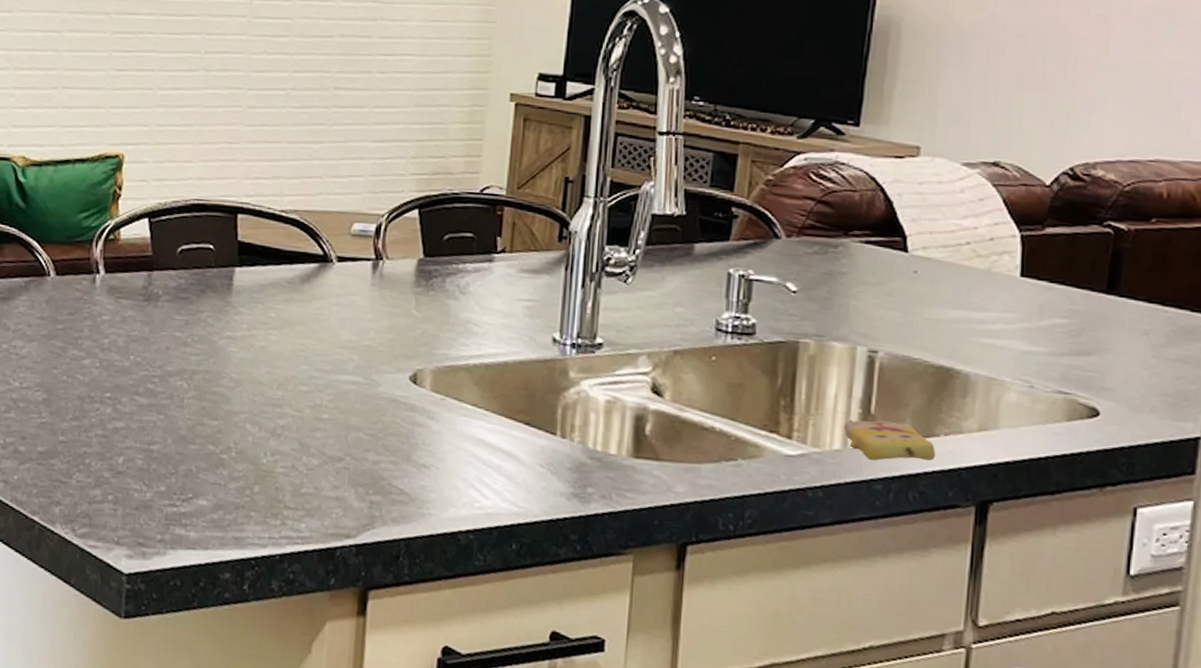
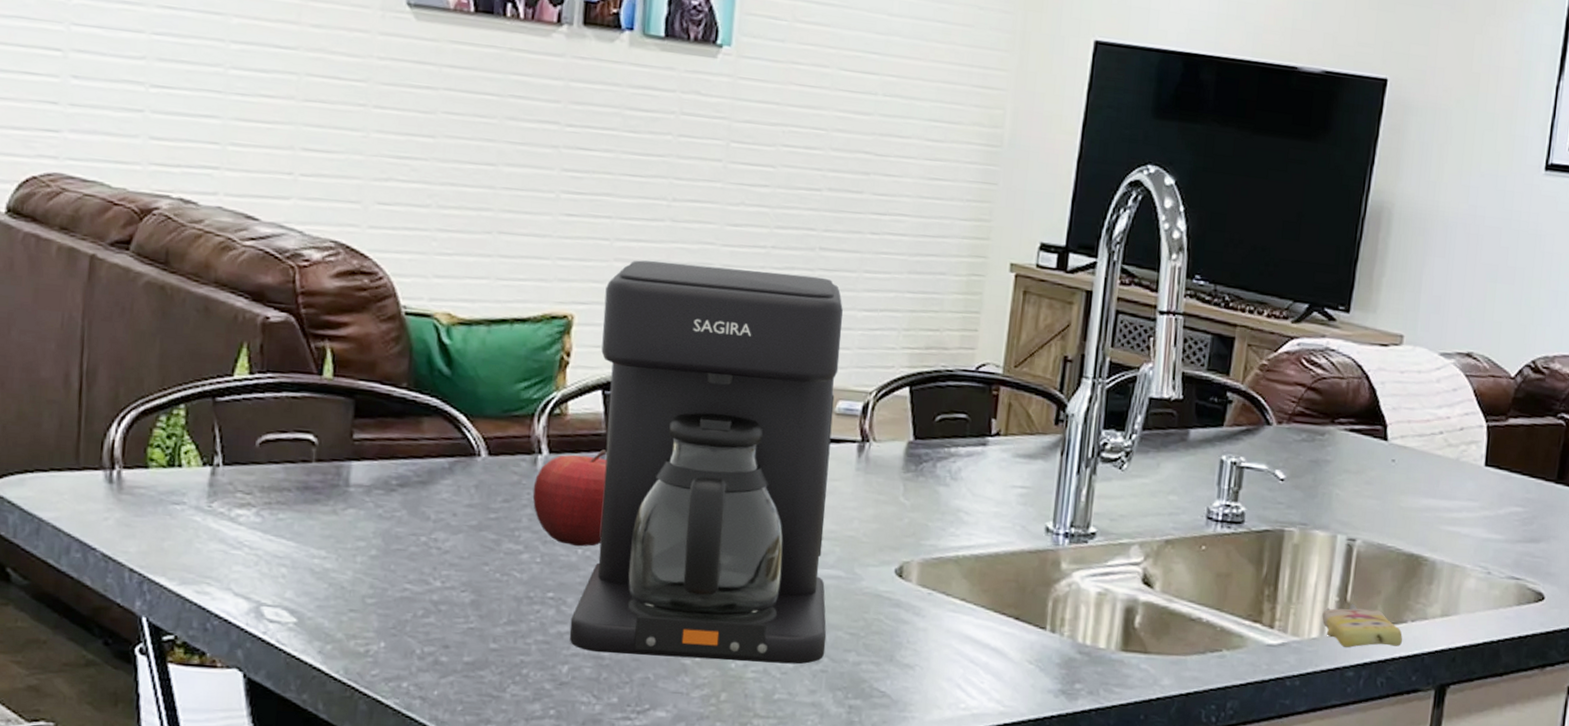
fruit: none [92,269,154,354] -> present [532,449,607,547]
coffee maker: none [124,105,356,462] -> present [569,260,843,665]

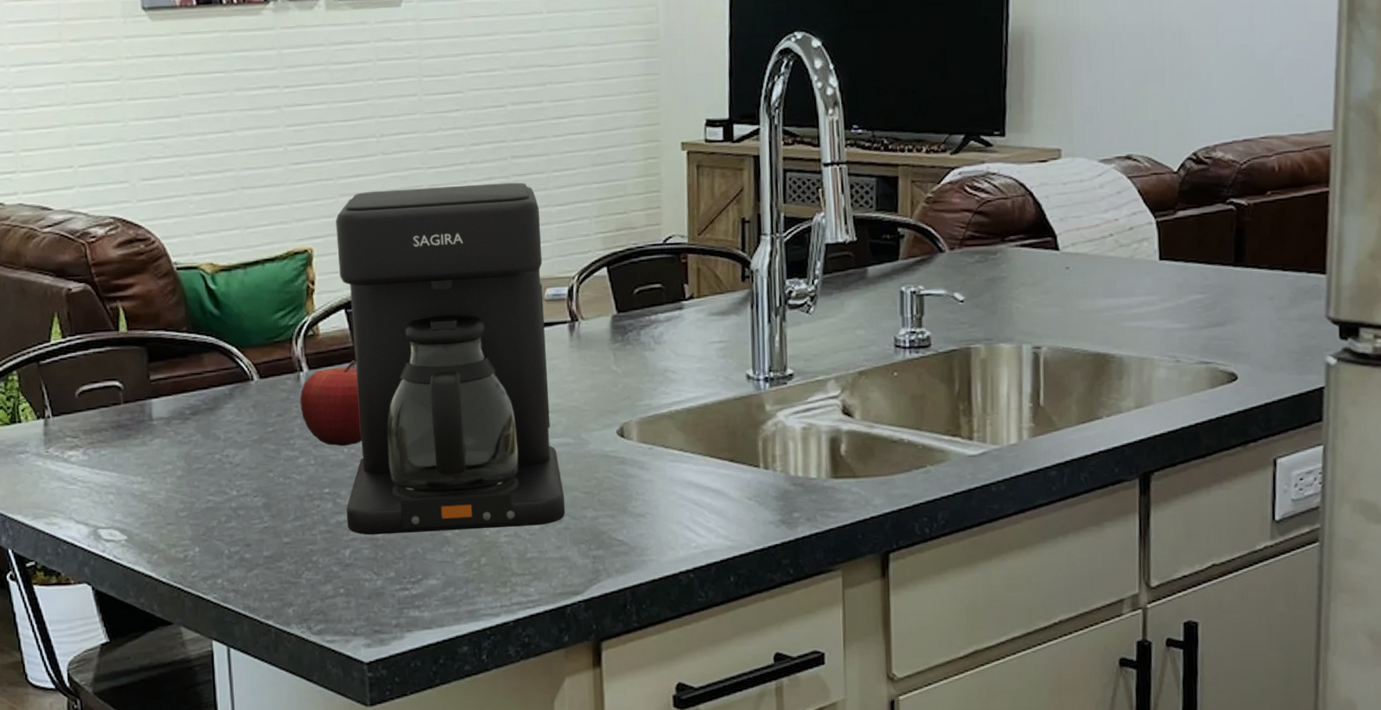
sponge: present [1322,604,1403,648] -> none [1018,407,1101,450]

